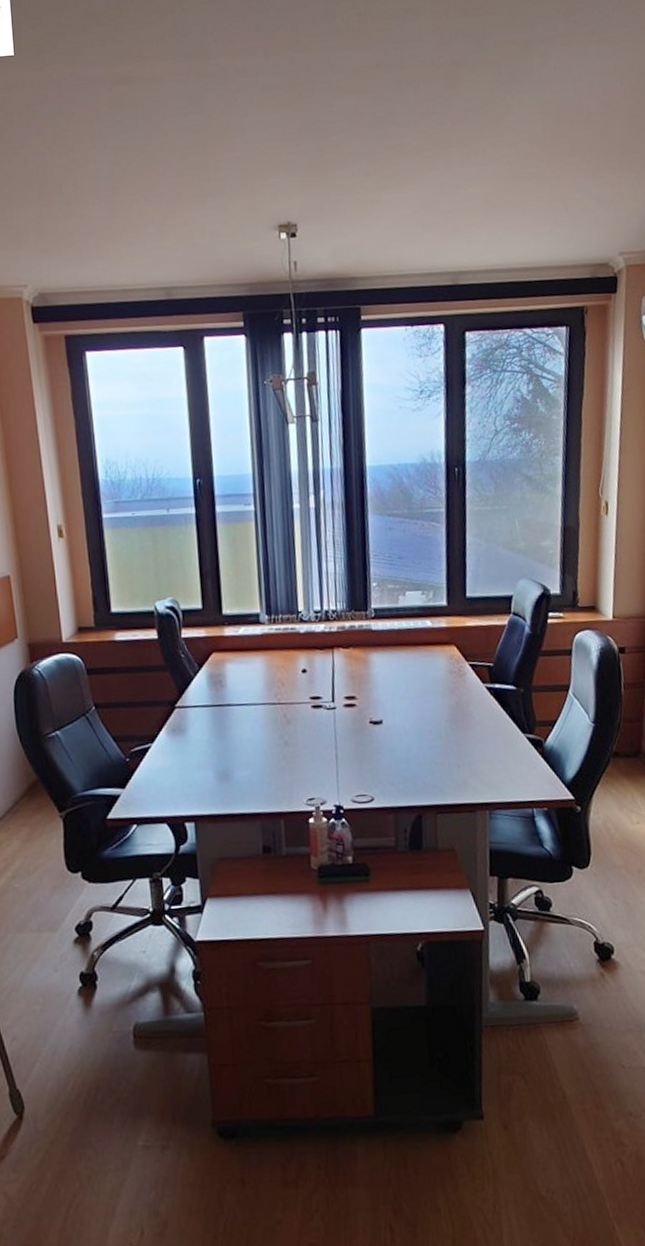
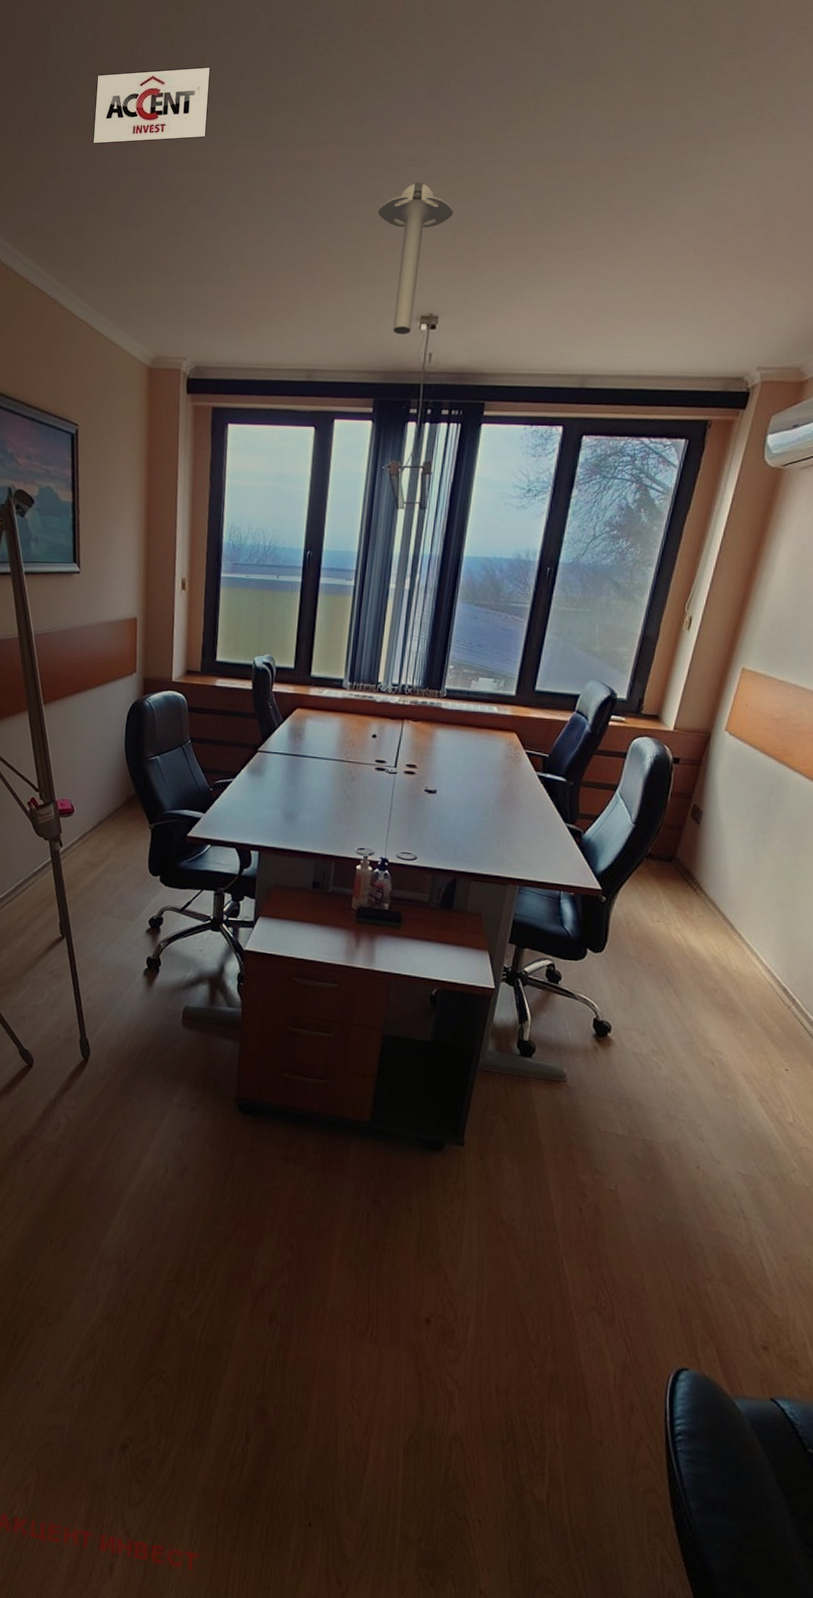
ceiling light: none [215,93,294,245] -> present [378,182,453,335]

